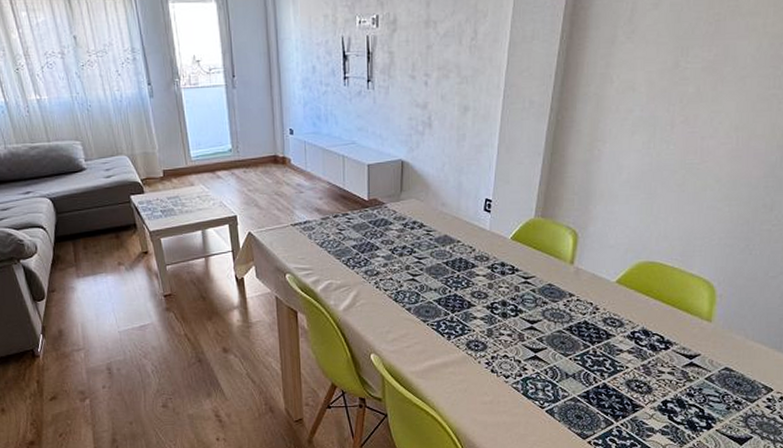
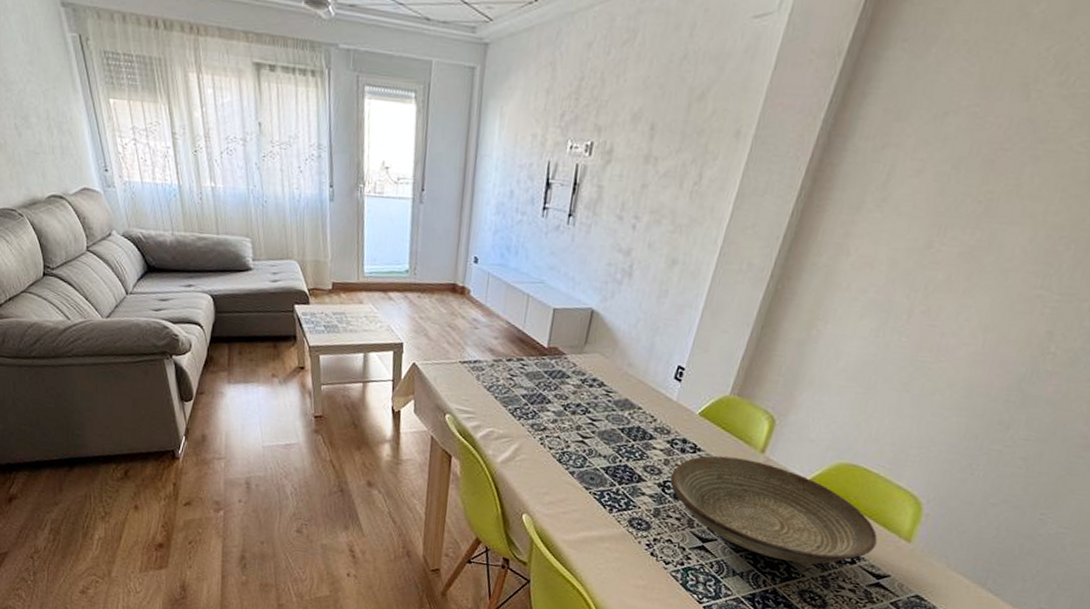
decorative bowl: none [497,272,684,356] -> present [670,455,878,564]

